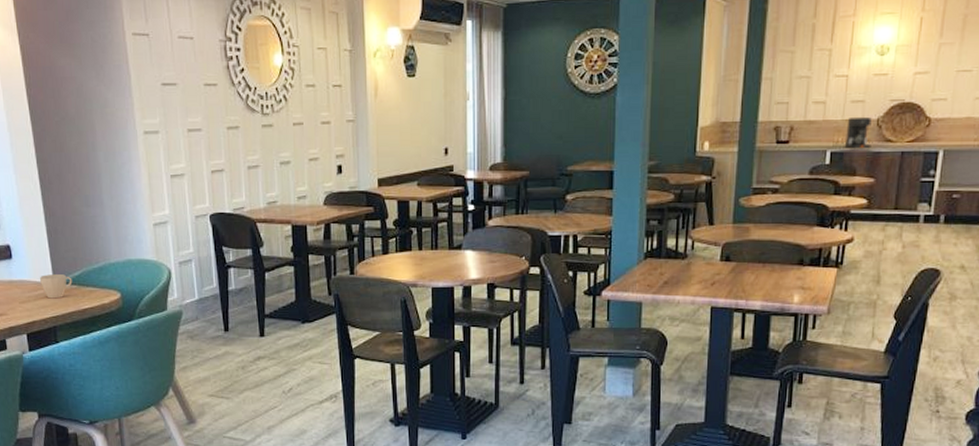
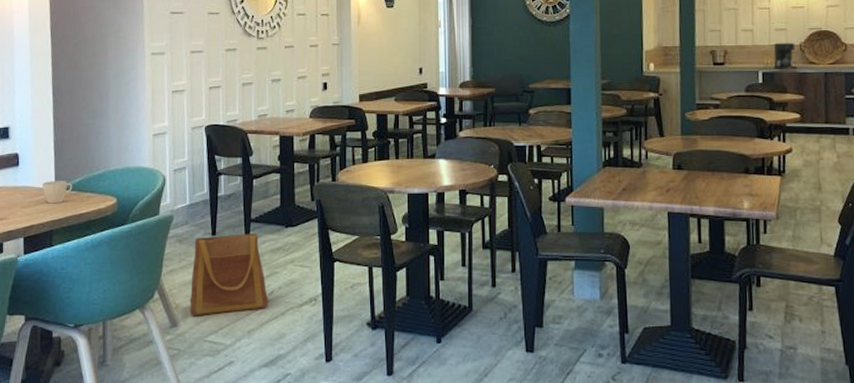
tote bag: none [205,329,288,413] -> present [189,233,269,316]

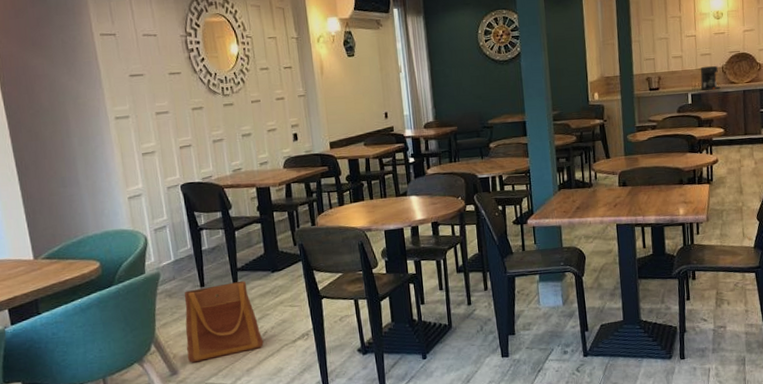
cup: present [42,181,73,204] -> none [19,250,52,274]

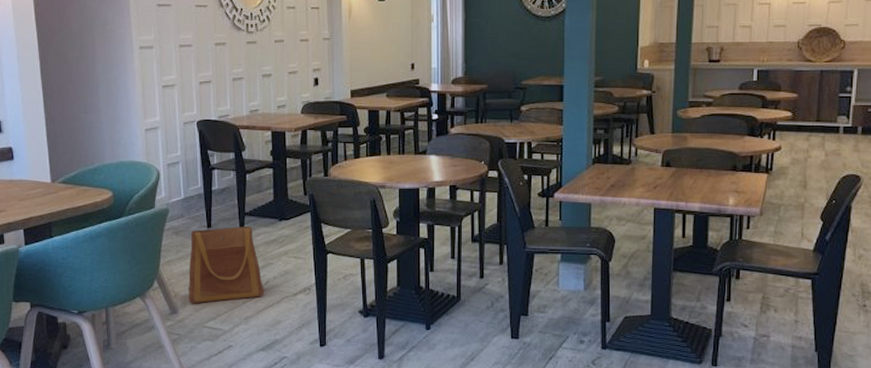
coffee maker: present [700,65,721,91] -> none [769,39,793,68]

